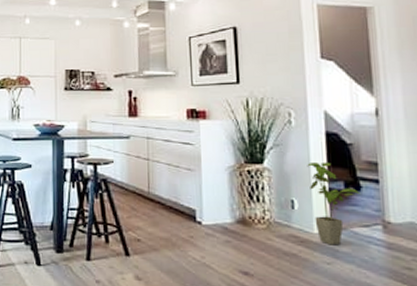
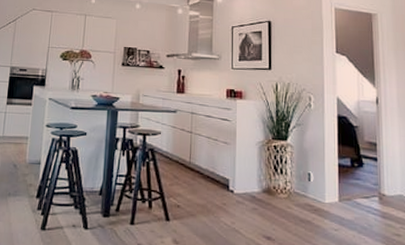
house plant: present [307,161,361,246] -> none [322,141,363,214]

